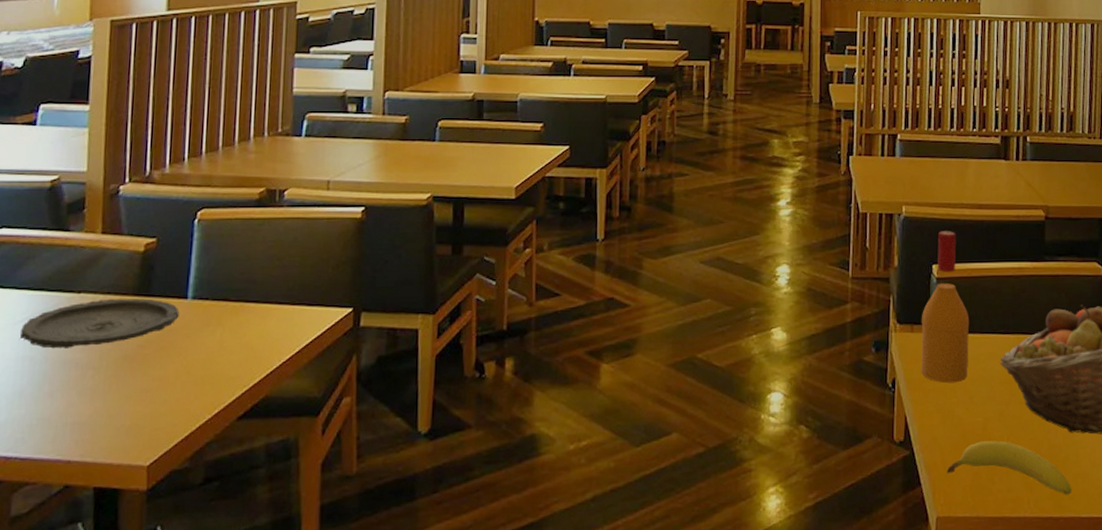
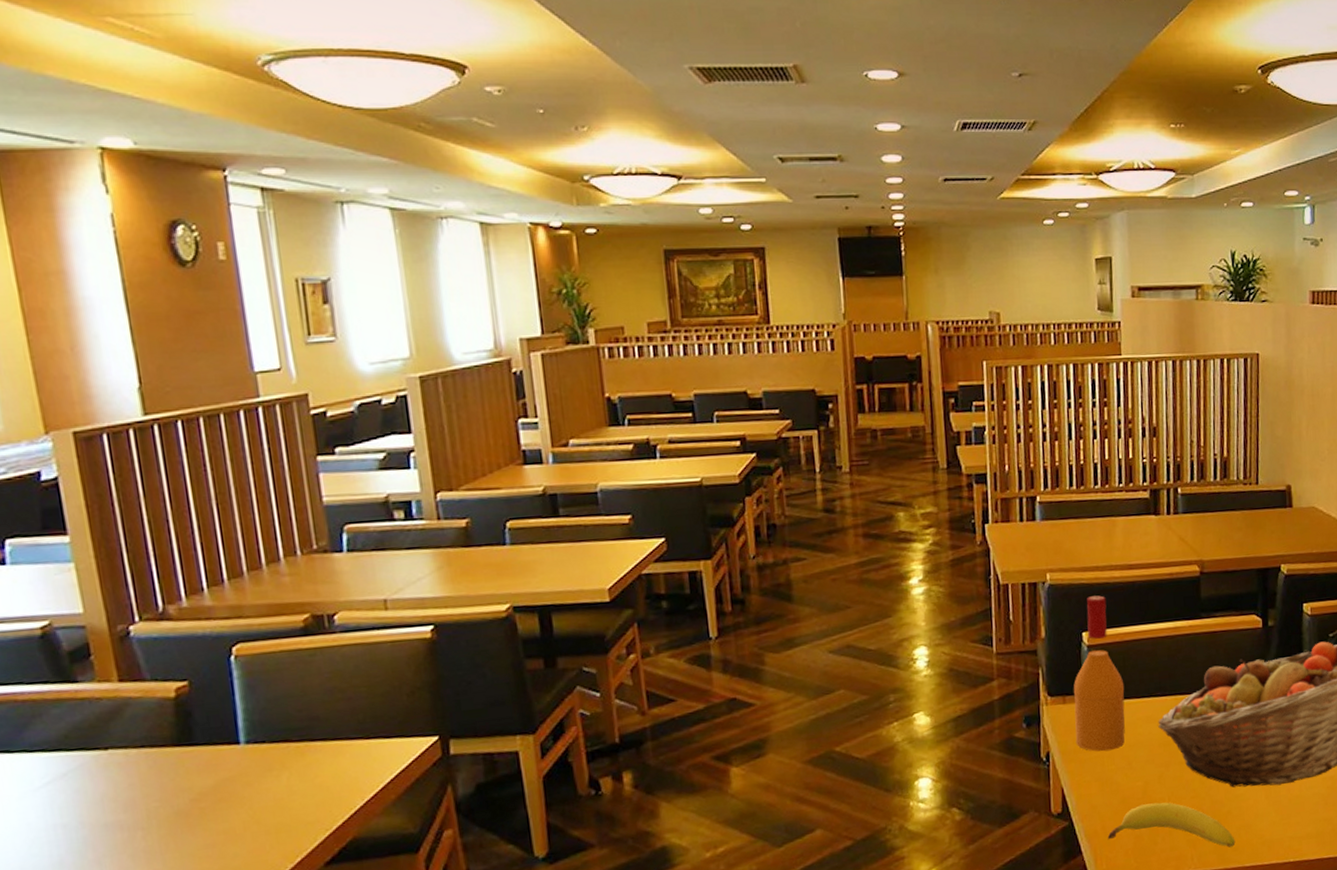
plate: present [21,298,180,349] -> none [44,748,234,813]

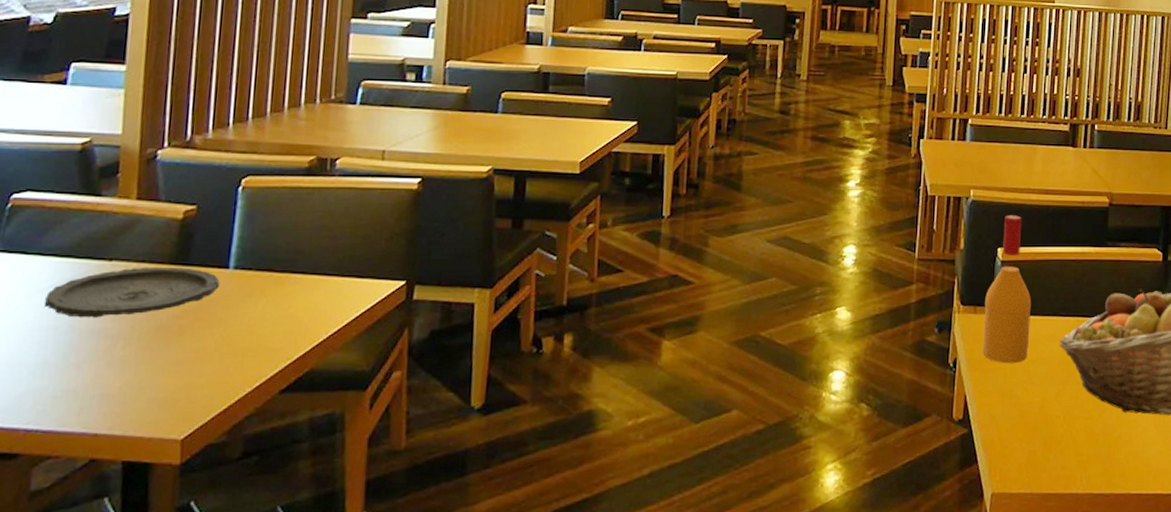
plate: none [44,748,234,813] -> present [45,267,220,318]
fruit: present [1107,802,1236,848] -> none [1003,420,1123,473]

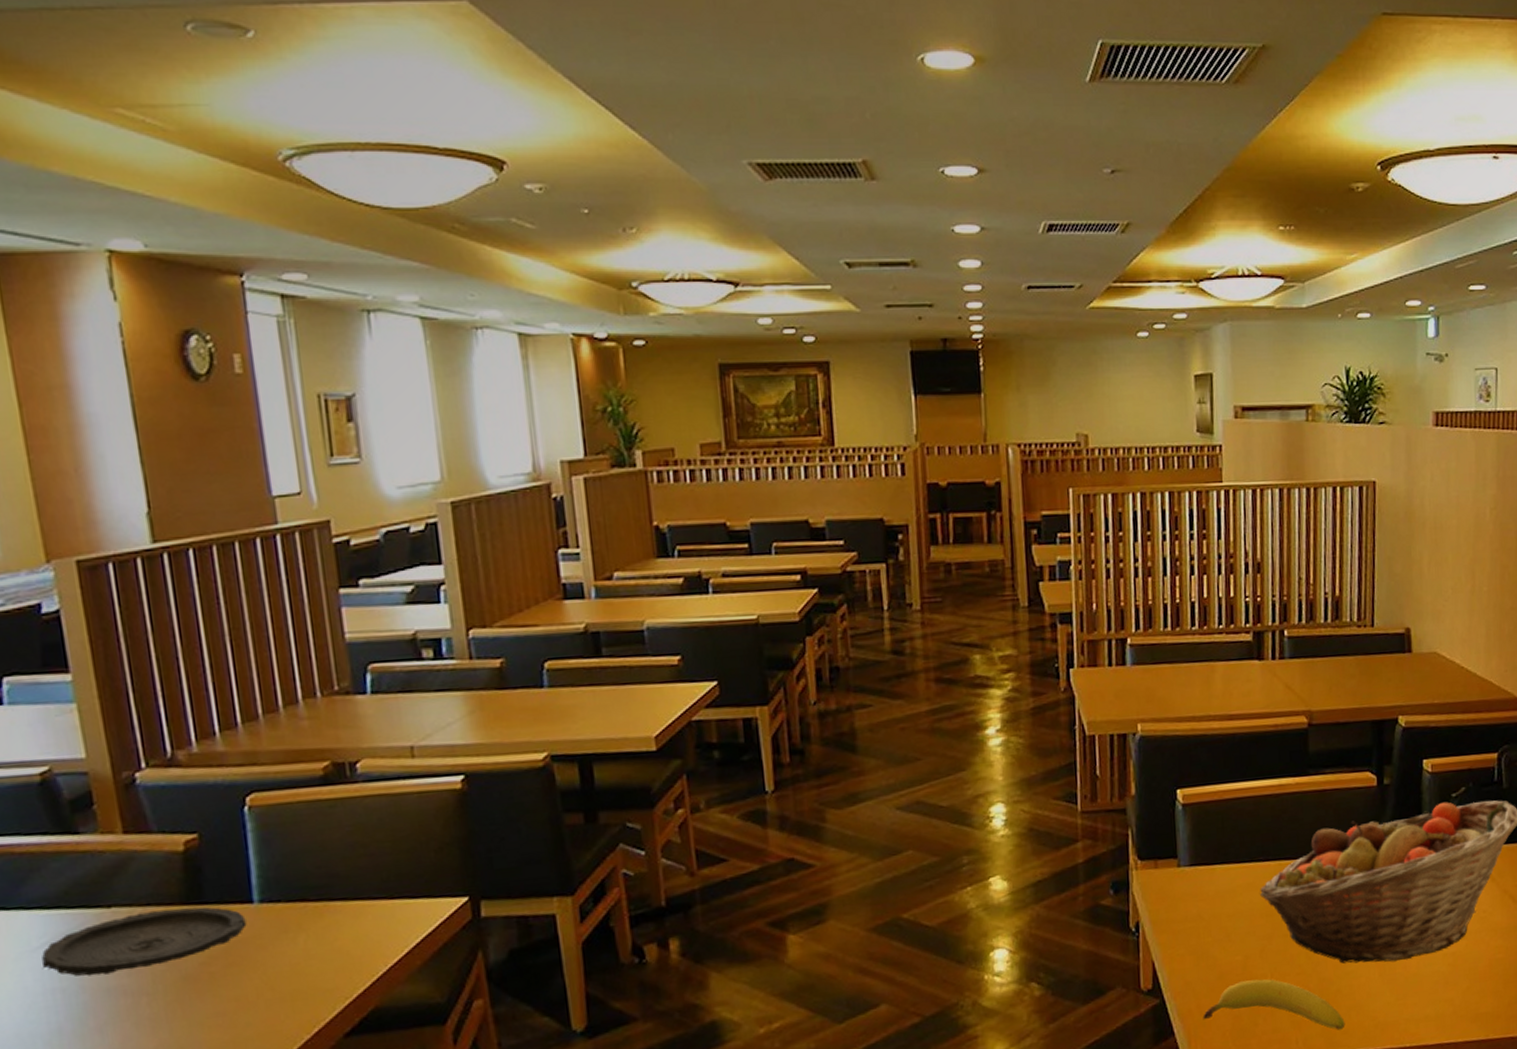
wine bottle: present [982,215,1032,364] -> none [1166,748,1224,922]
fruit: none [1003,420,1123,473] -> present [1203,979,1345,1030]

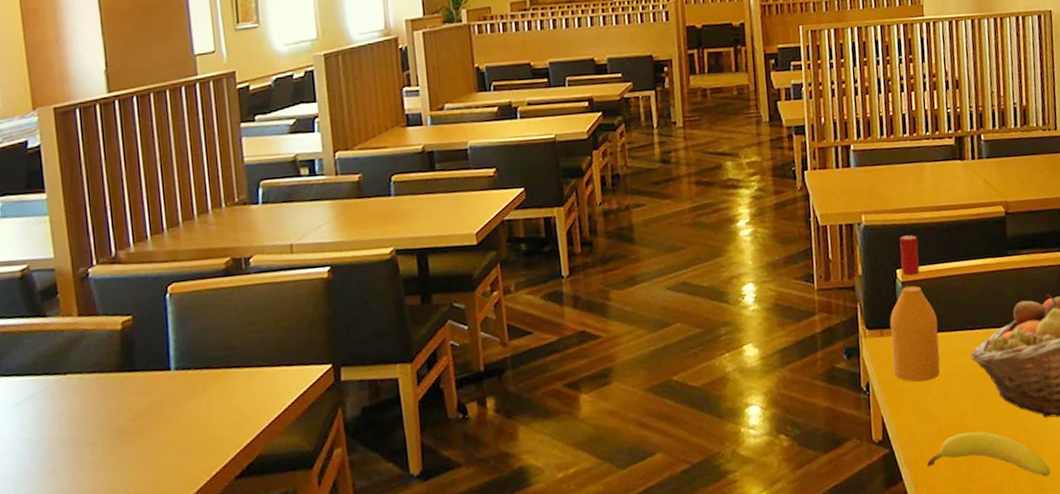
plate: present [41,906,247,976] -> none [15,373,165,429]
wine bottle: none [1166,748,1224,922] -> present [889,235,940,383]

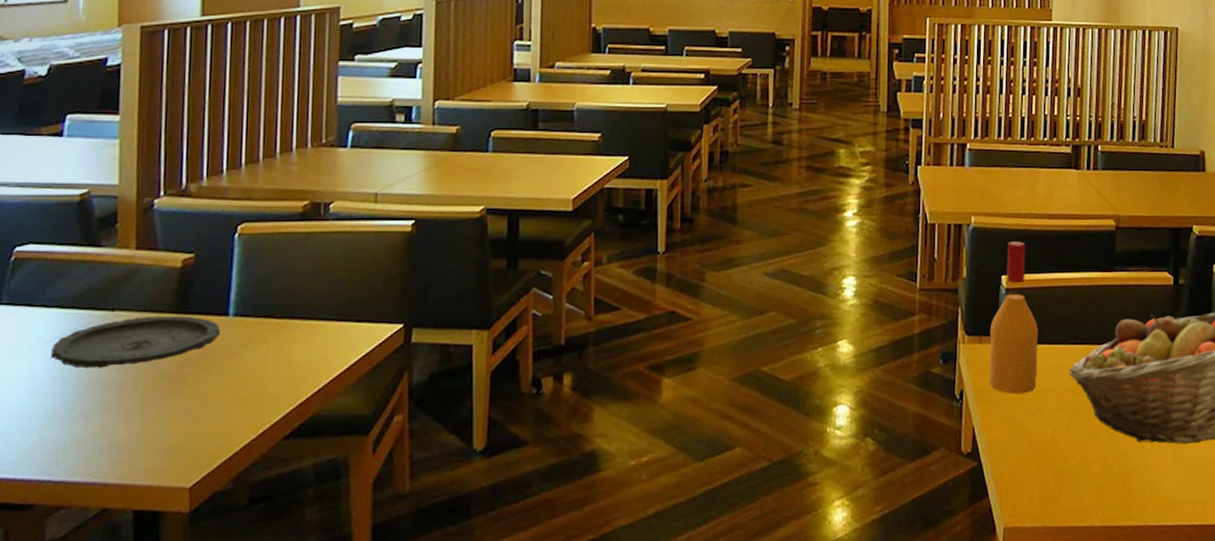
plate: none [15,373,165,429] -> present [51,316,221,369]
fruit: present [926,431,1051,477] -> none [1014,451,1140,504]

